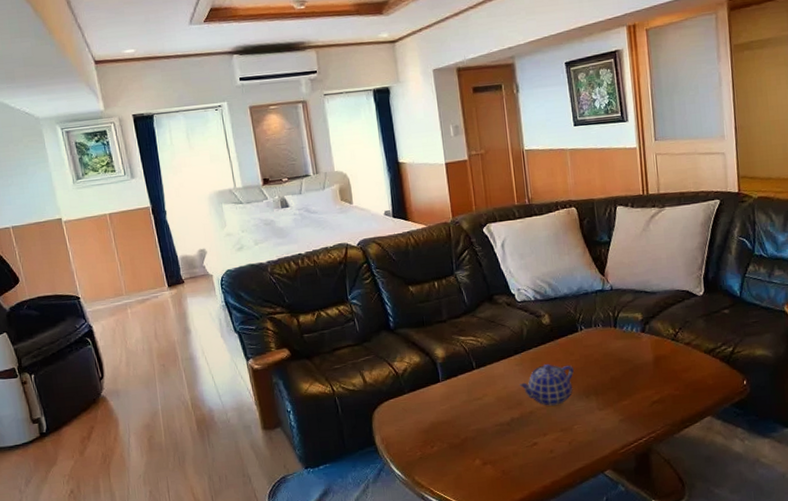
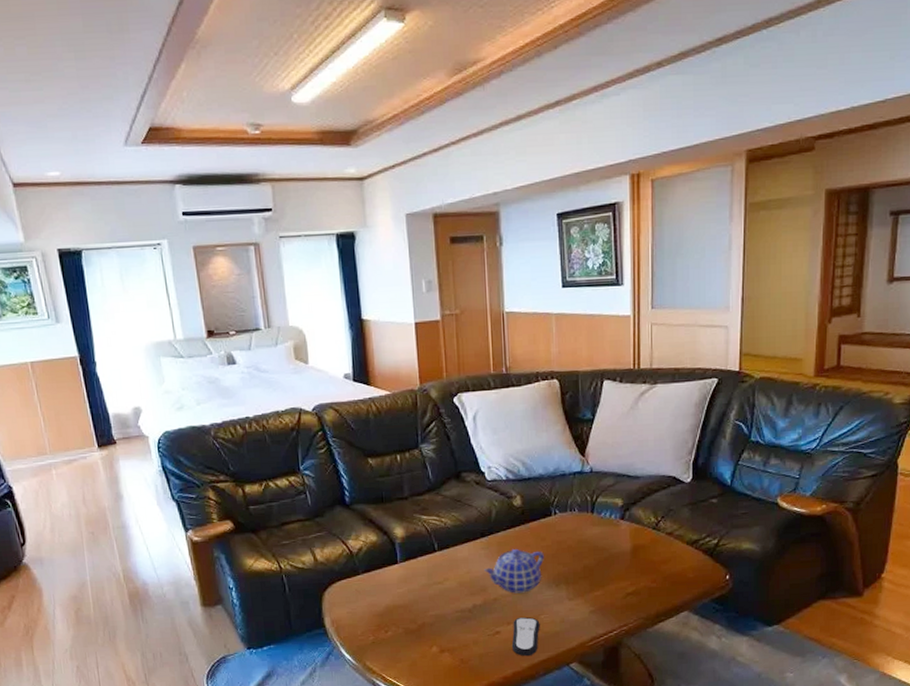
remote control: none [548,428,574,466] -> present [511,617,540,657]

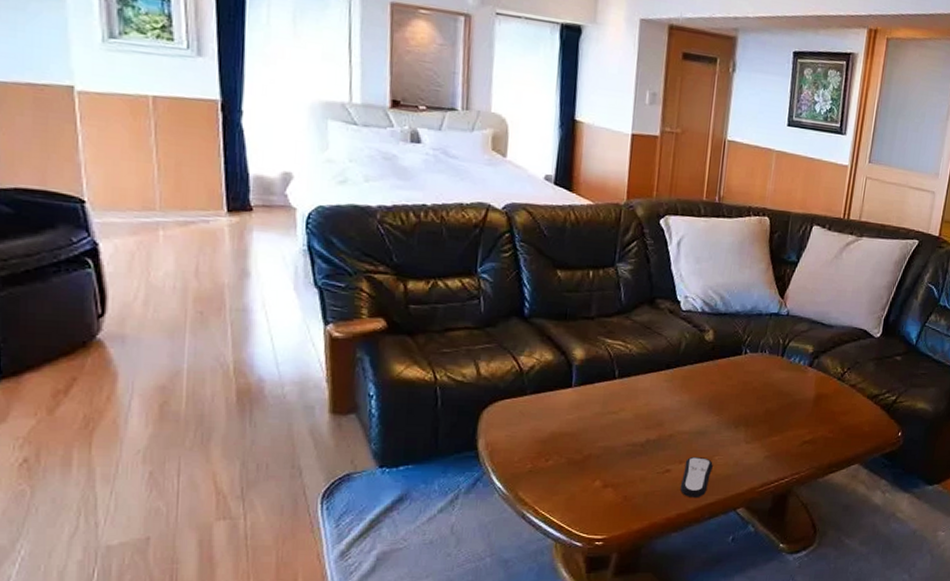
teapot: present [485,549,544,593] -> none [664,385,728,432]

